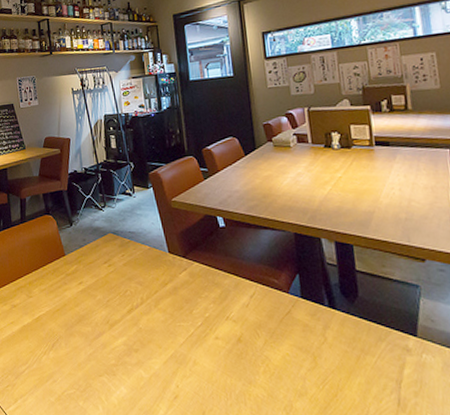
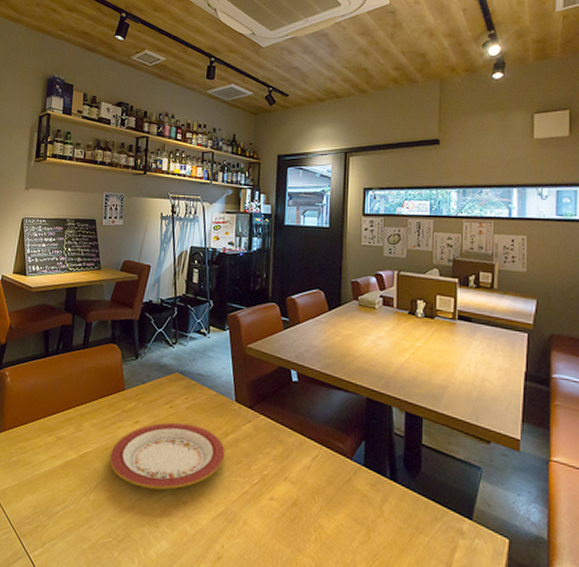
plate: none [61,279,167,341] -> present [109,422,225,490]

